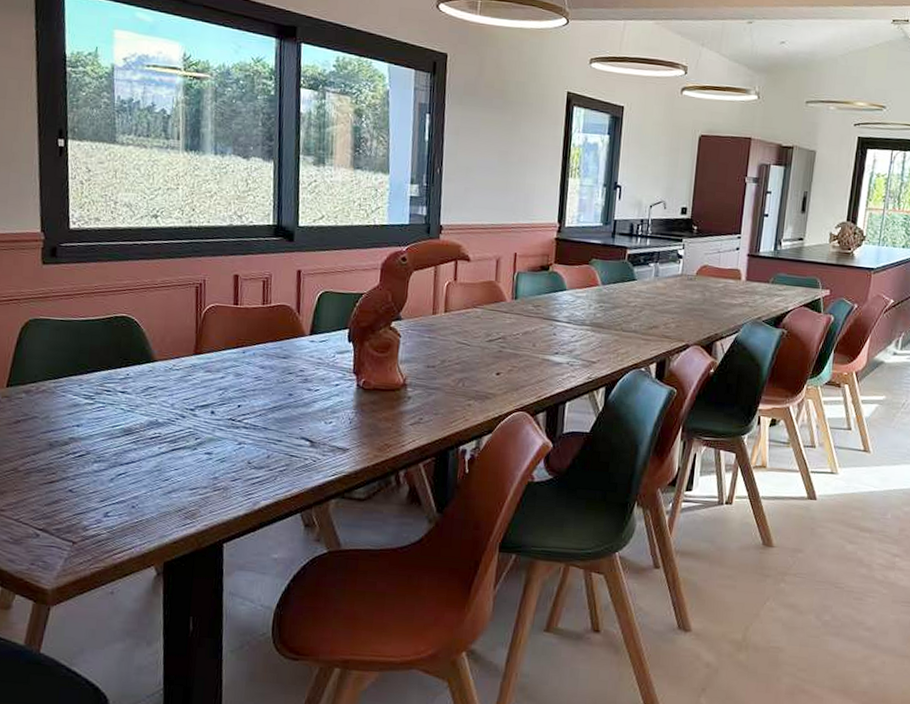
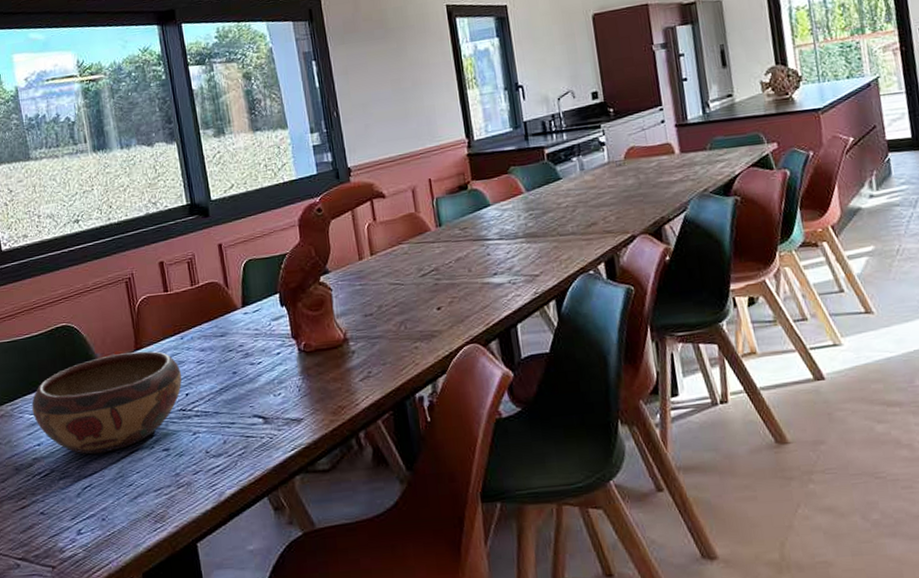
decorative bowl: none [76,354,238,446] -> present [32,351,182,455]

